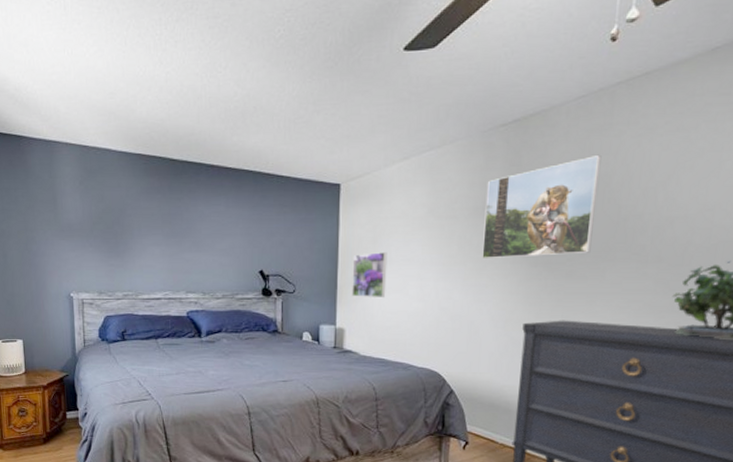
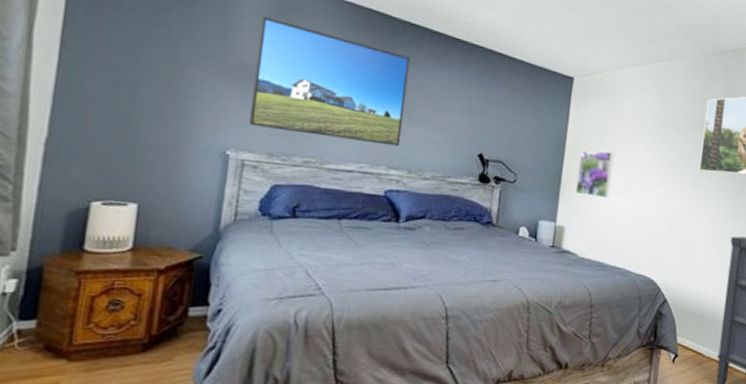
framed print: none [77,180,194,273] -> present [249,16,410,147]

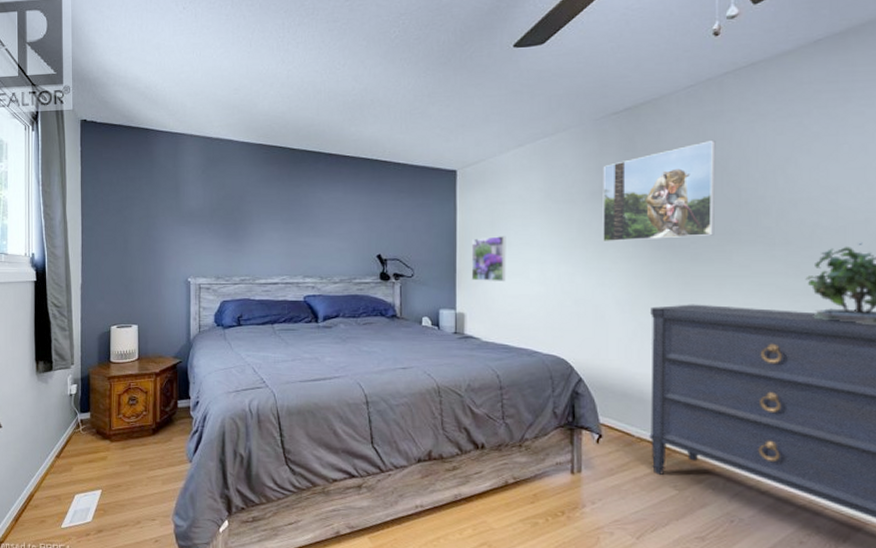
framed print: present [249,16,410,147] -> none [200,169,311,258]

